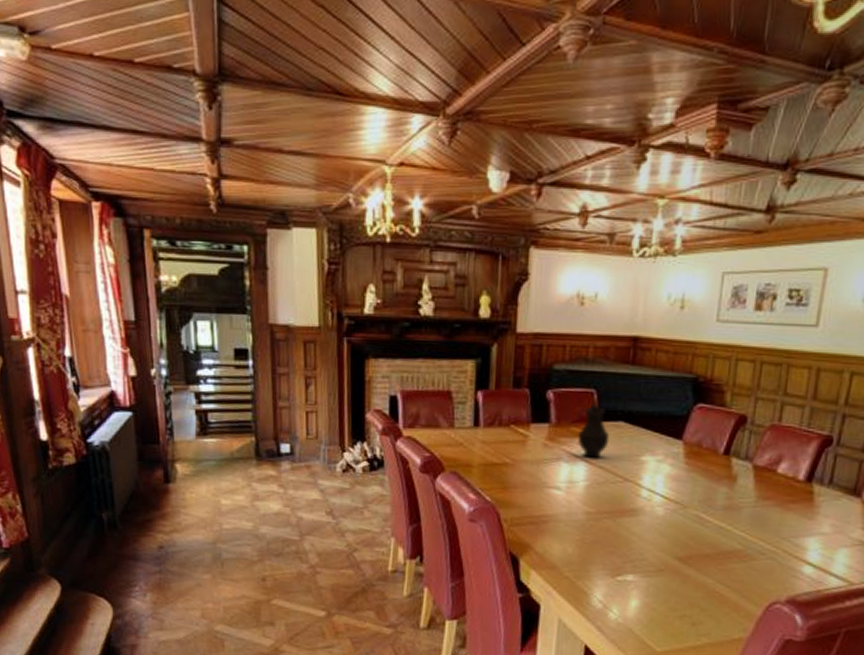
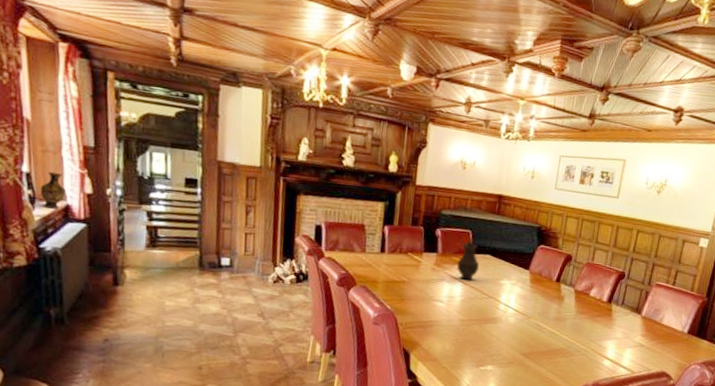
vase: none [83,353,109,397] -> present [40,171,66,209]

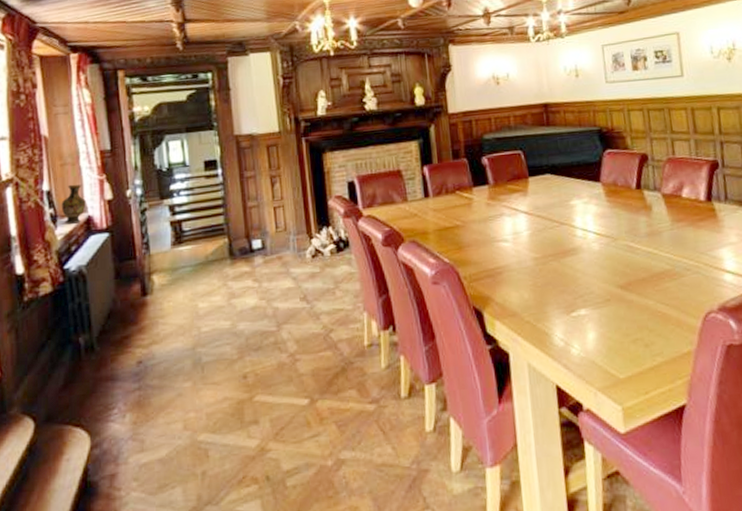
pitcher: present [456,240,480,280] -> none [514,162,542,209]

